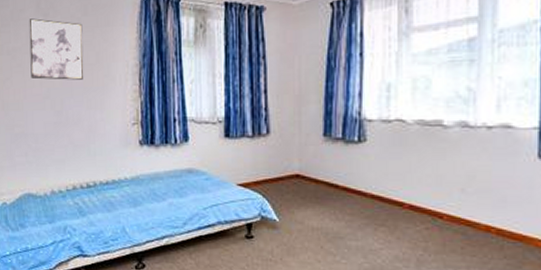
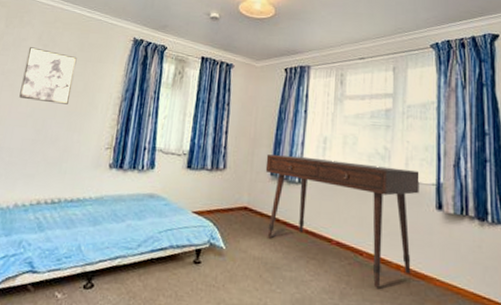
desk: none [316,110,516,253] -> present [265,154,420,288]

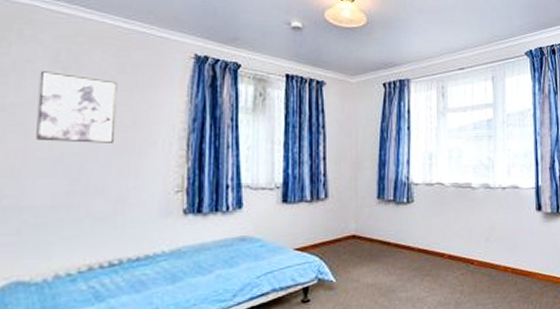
desk: present [265,154,420,288] -> none [371,175,521,292]

